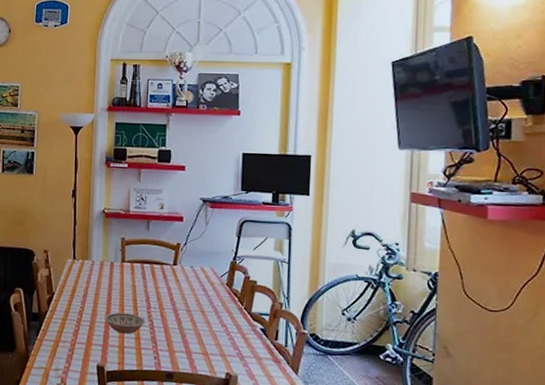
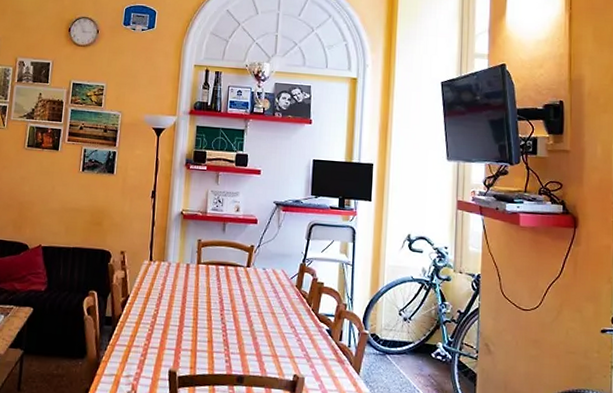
bowl: present [105,312,146,334] -> none [178,315,219,338]

